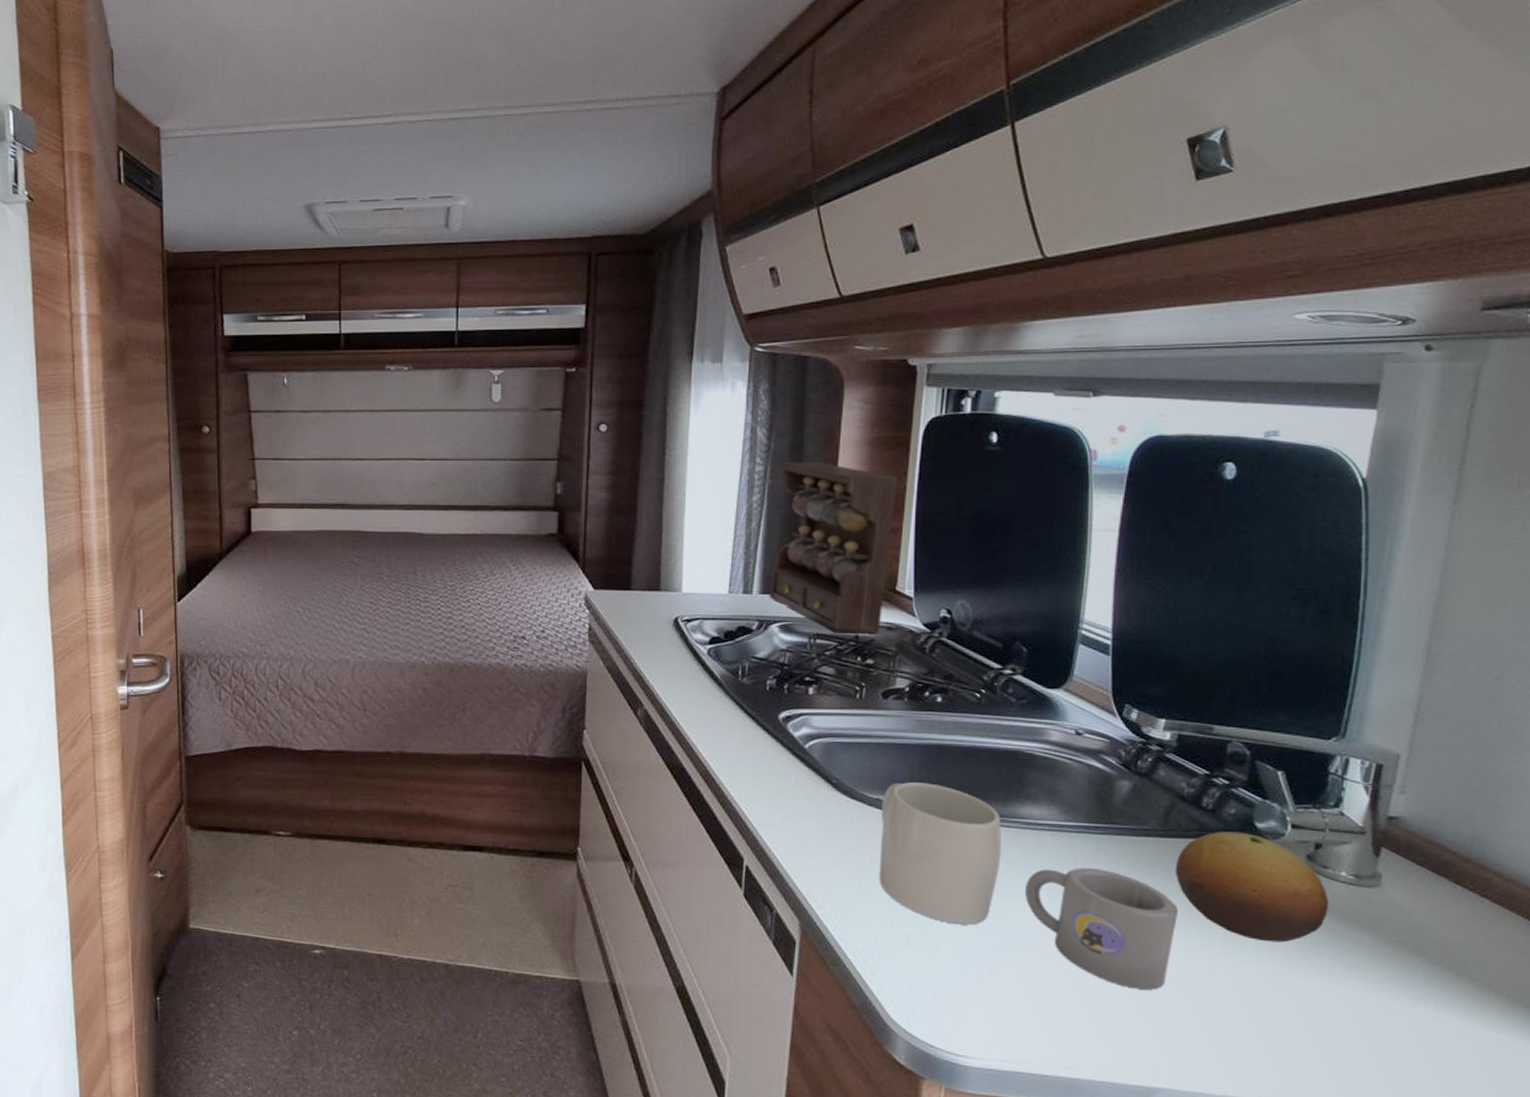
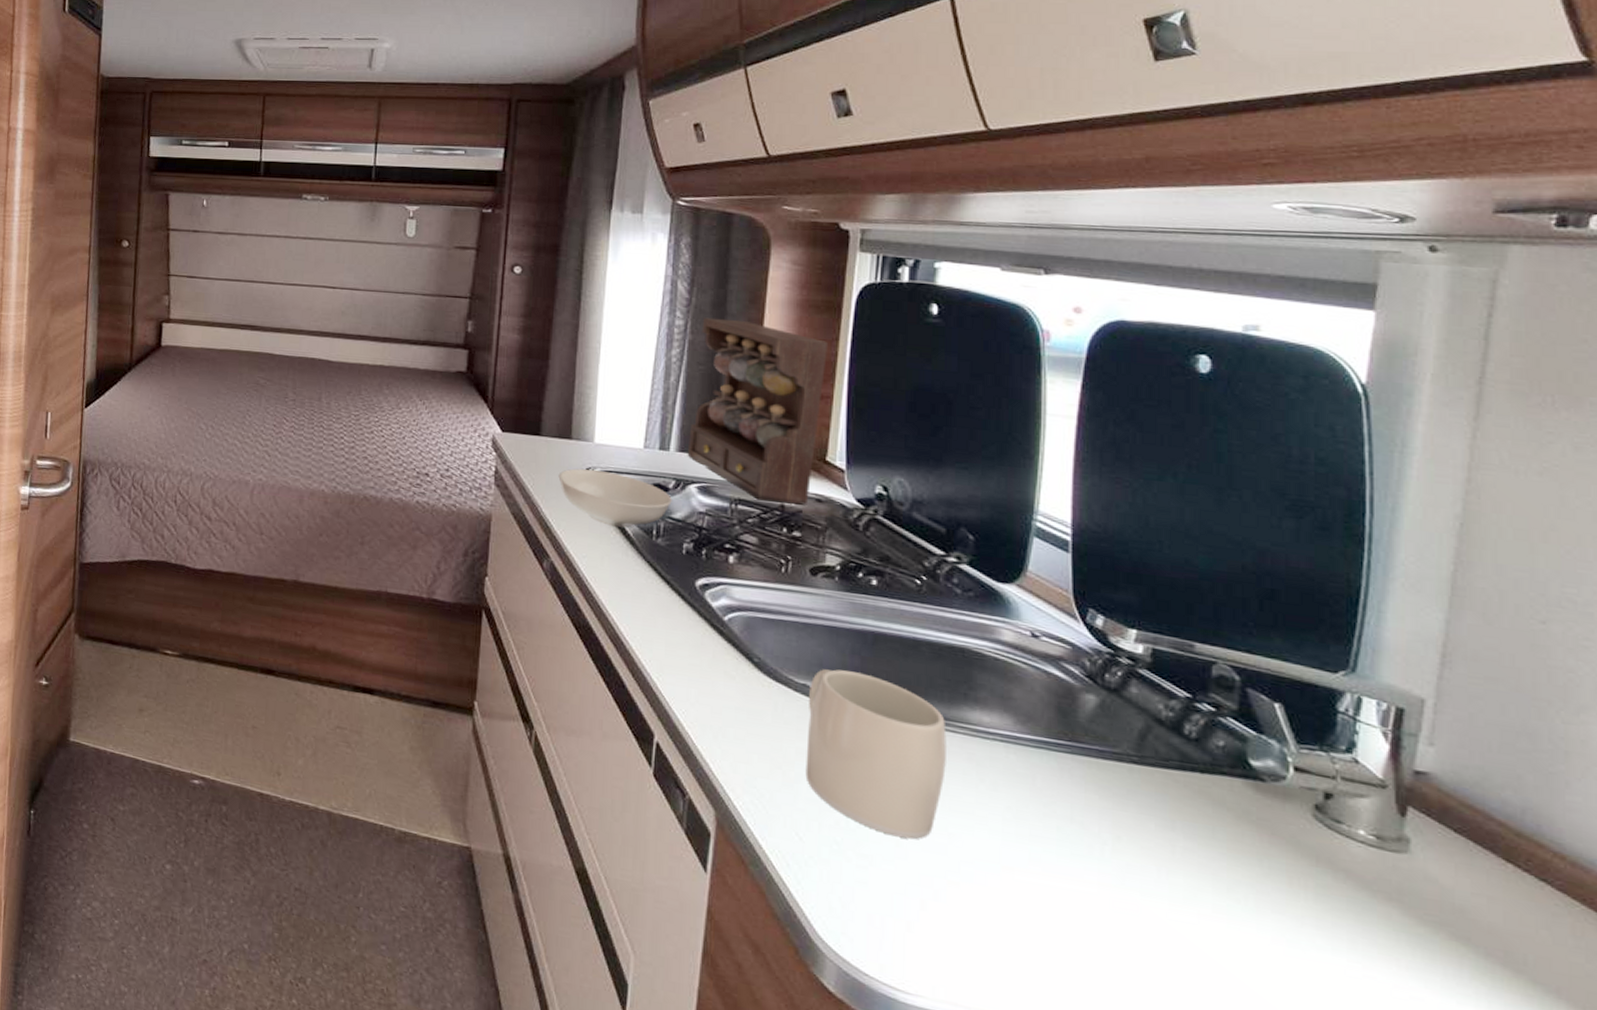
bowl: none [649,618,756,671] -> present [558,468,672,528]
mug: present [1025,868,1178,990] -> none [975,785,1158,943]
fruit: present [1175,831,1328,943] -> none [1153,765,1344,906]

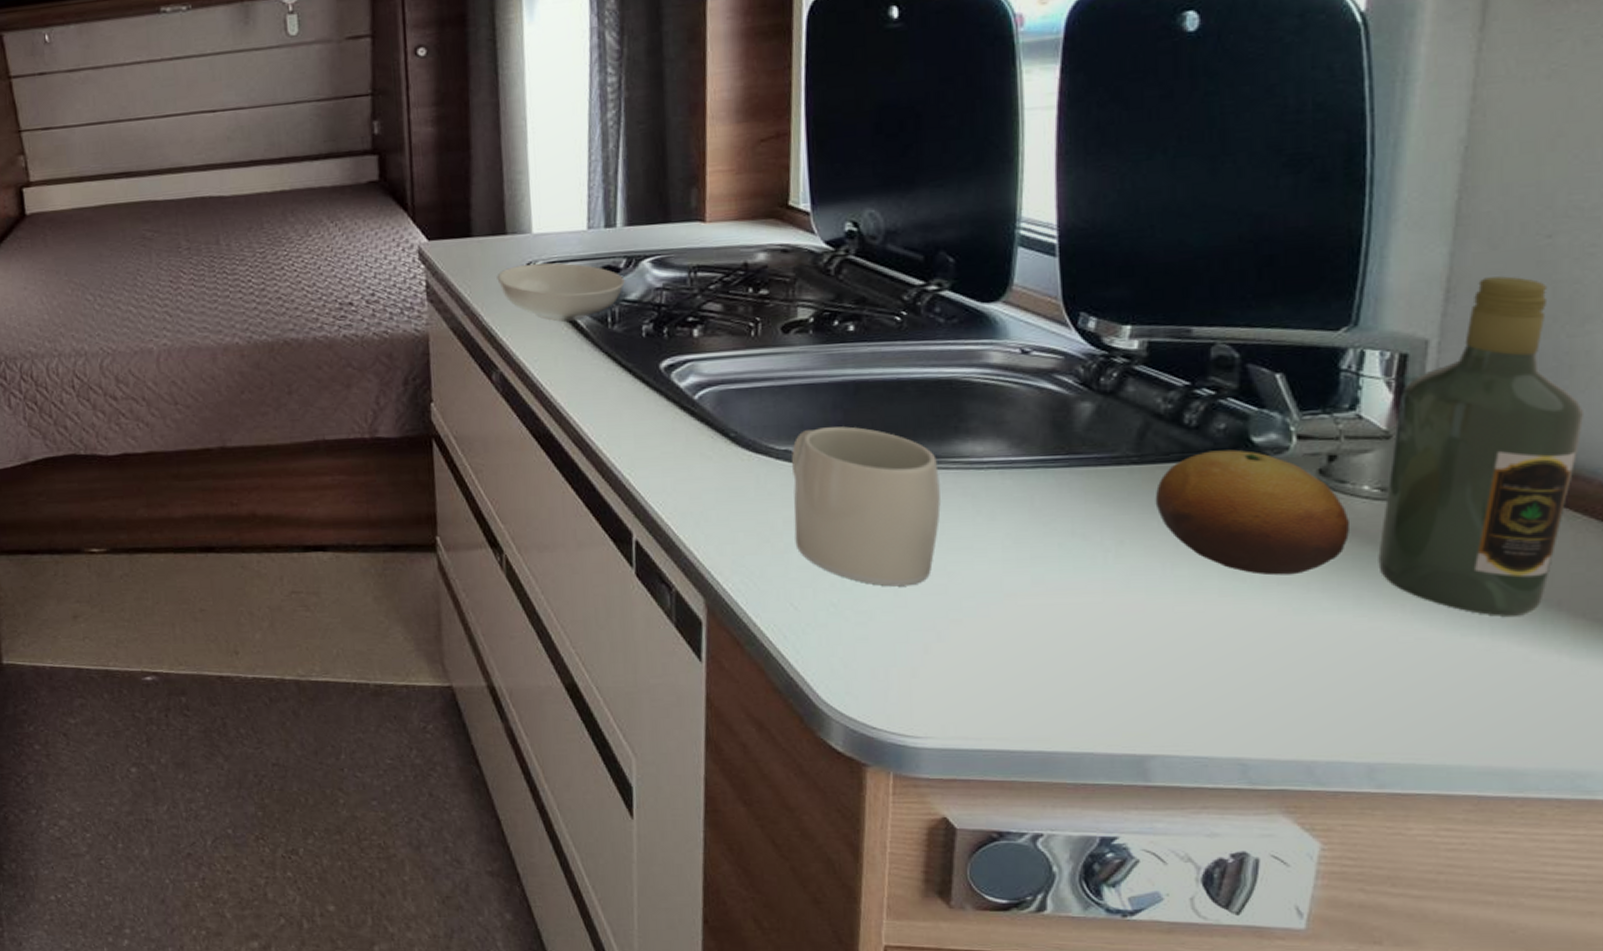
spice rack: present [687,317,829,505] -> none [636,64,781,263]
fruit: none [1153,765,1344,906] -> present [1155,449,1349,576]
wine bottle: none [1373,650,1580,996] -> present [1378,276,1583,617]

